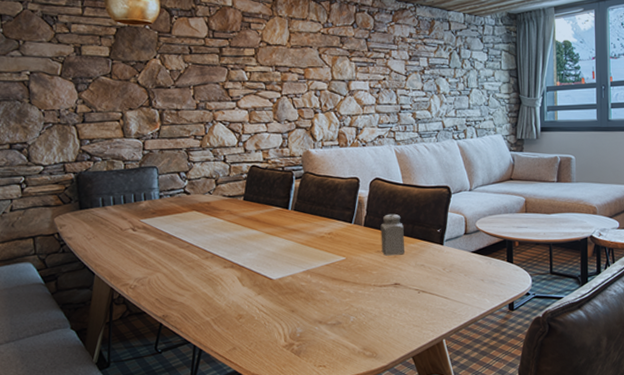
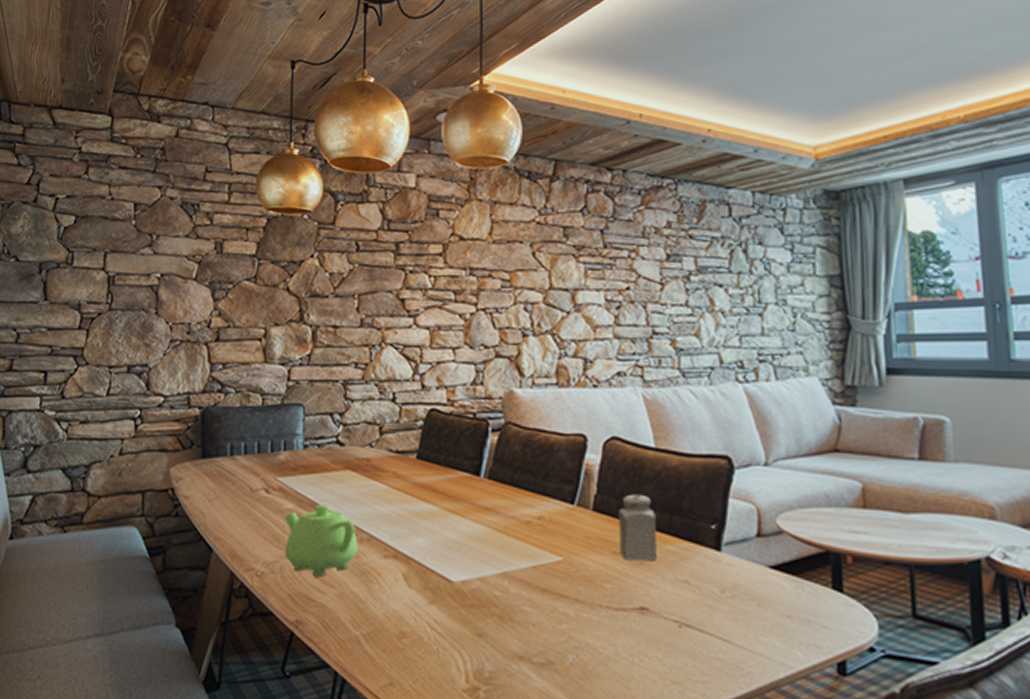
teapot: none [149,236,205,285] -> present [284,505,358,577]

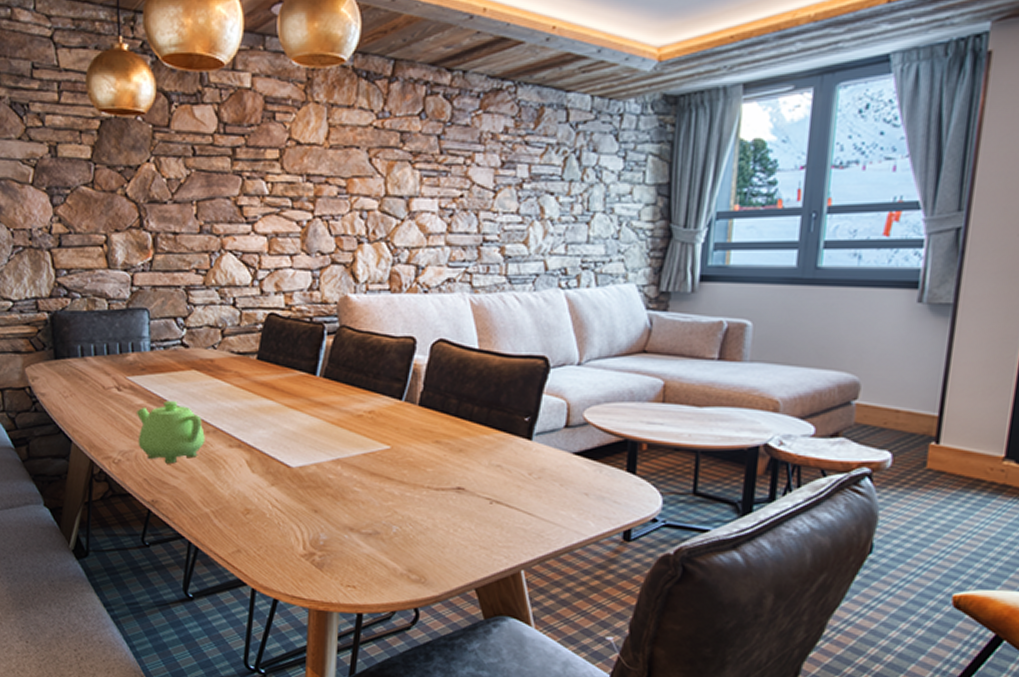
salt shaker: present [618,494,657,561] -> none [441,390,475,449]

